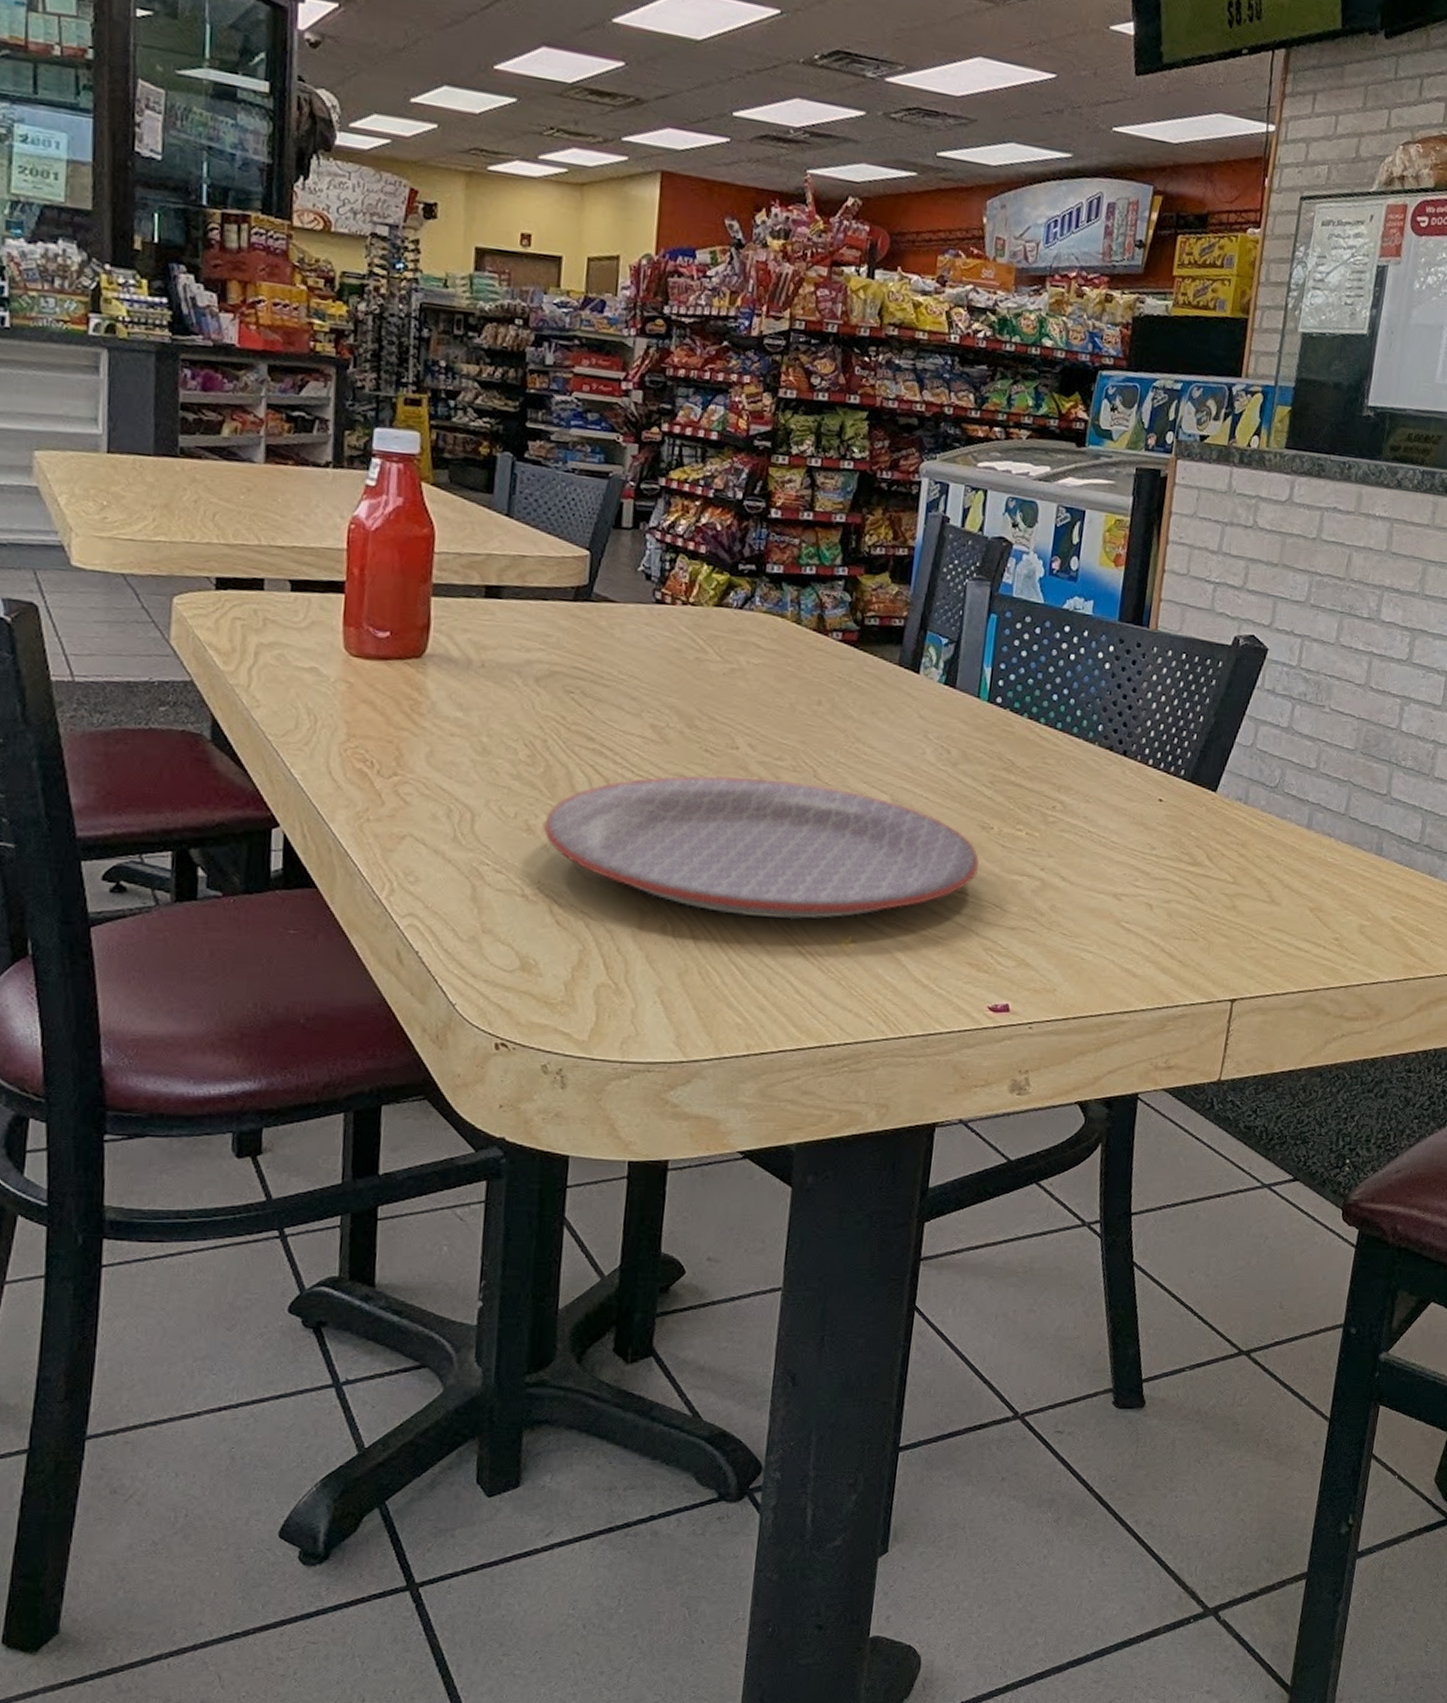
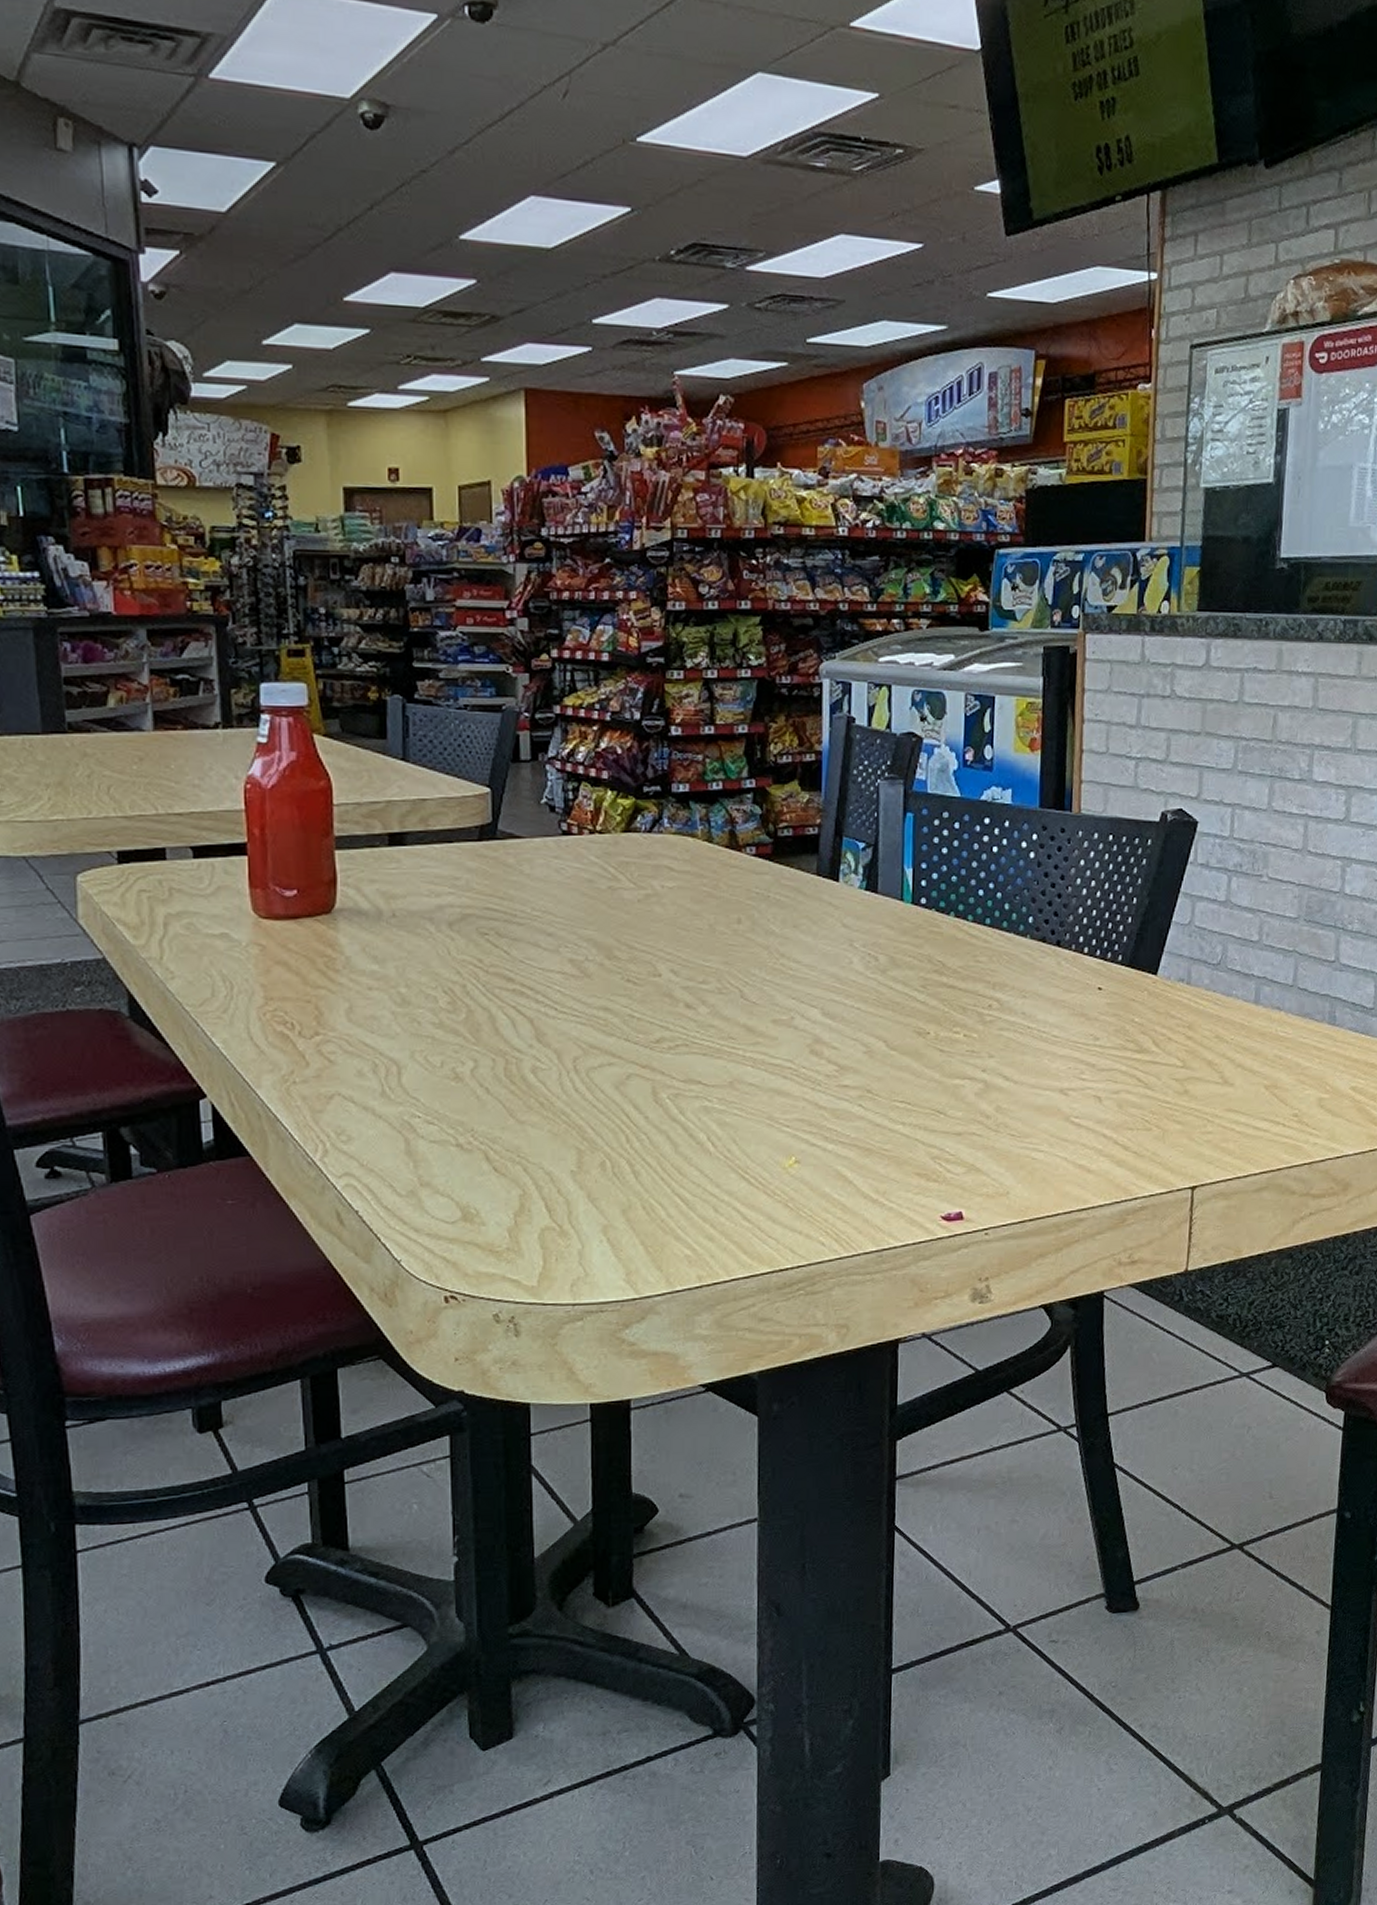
plate: present [544,775,980,920] -> none [472,1004,919,1146]

